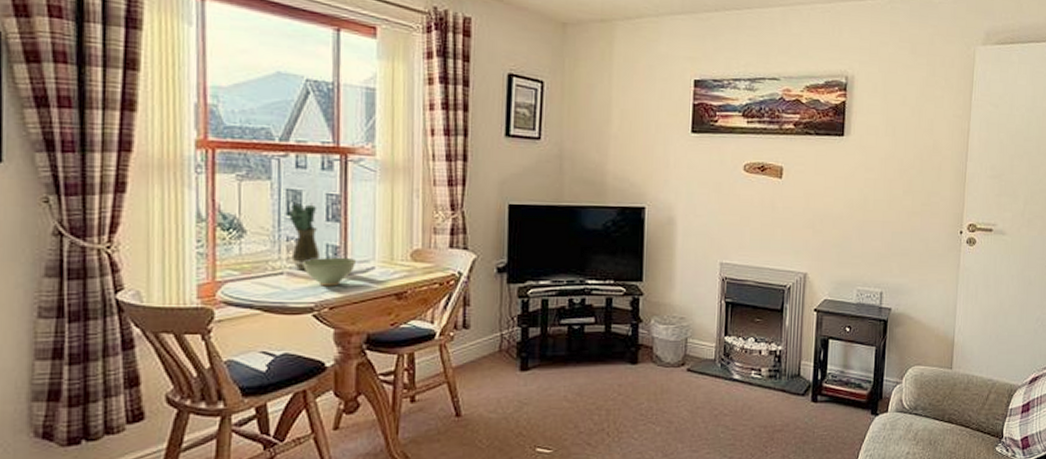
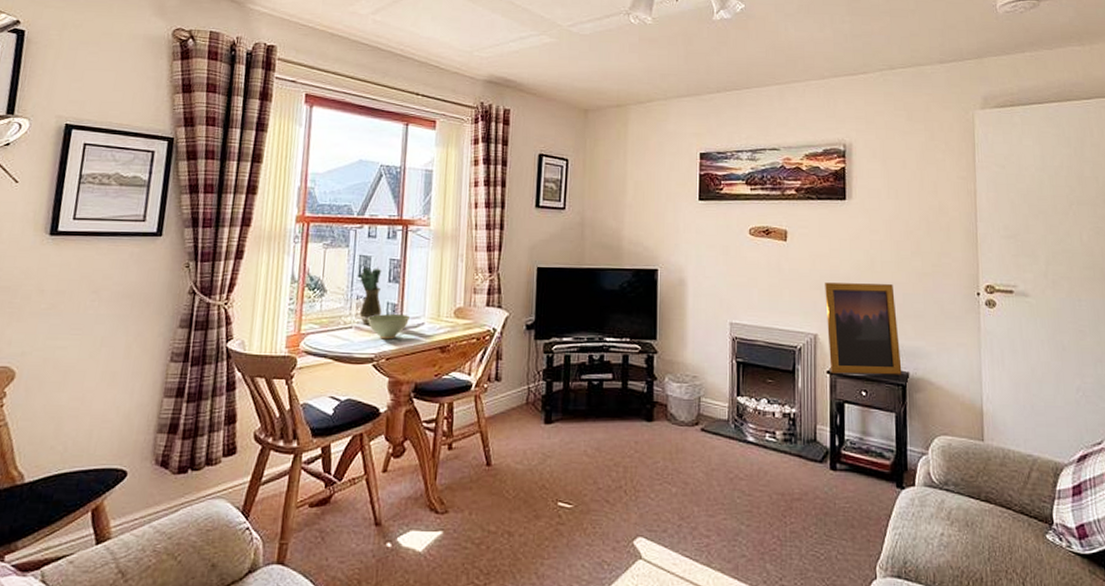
picture frame: none [817,221,885,311] -> present [825,282,902,375]

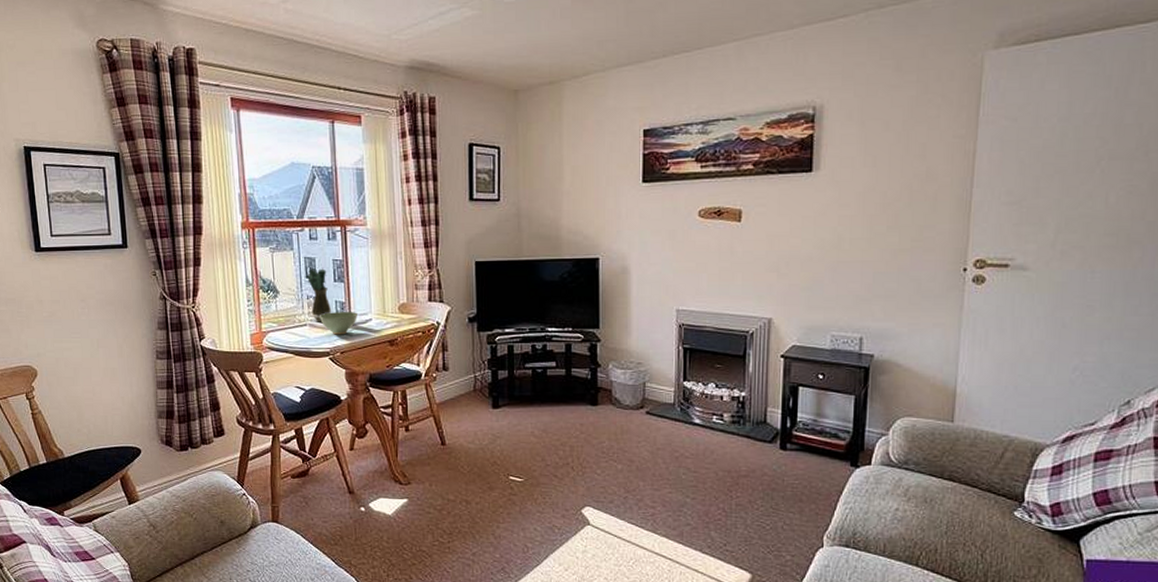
picture frame: present [825,282,902,375] -> none [782,263,866,358]

